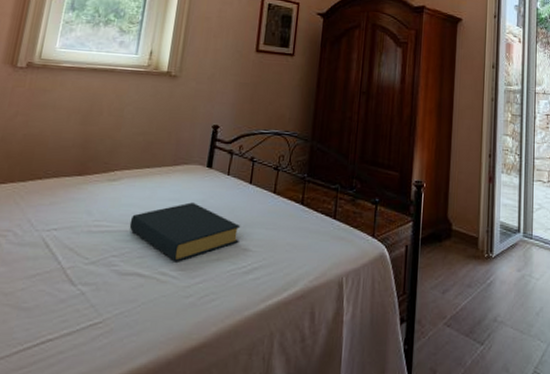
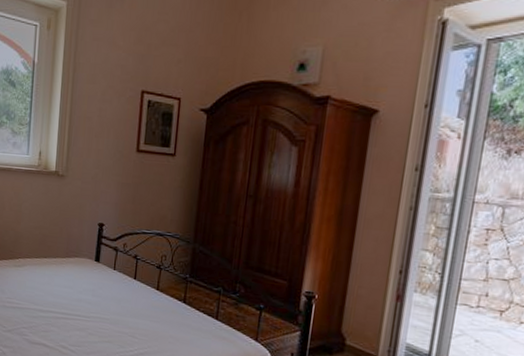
hardback book: present [129,202,241,262] -> none [34,290,127,340]

